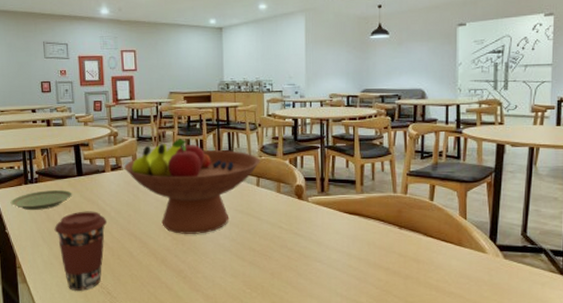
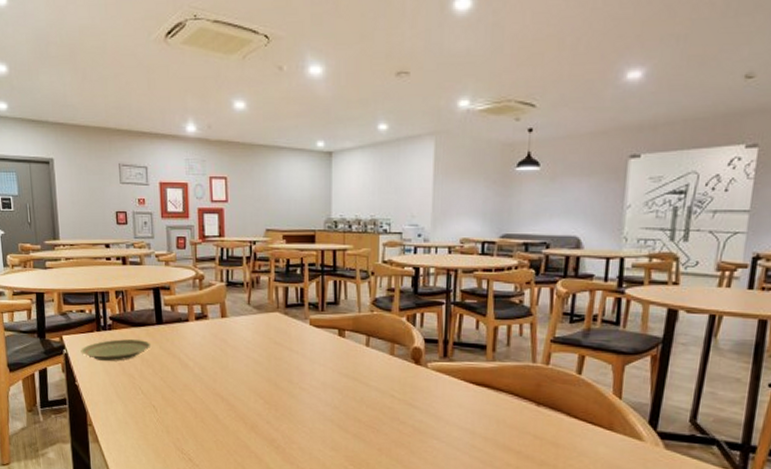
coffee cup: present [54,211,108,292] -> none [129,365,190,456]
fruit bowl: present [124,139,261,234] -> none [211,286,372,399]

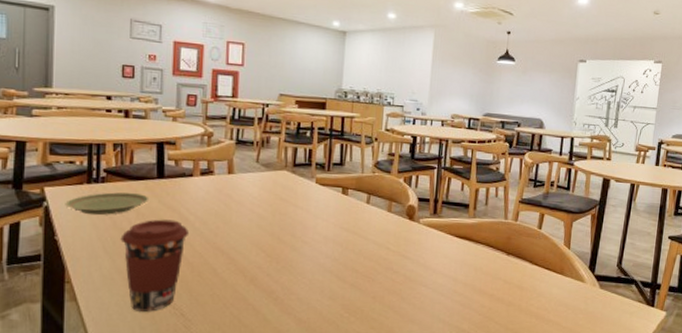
coffee cup: none [129,365,190,456] -> present [120,219,190,313]

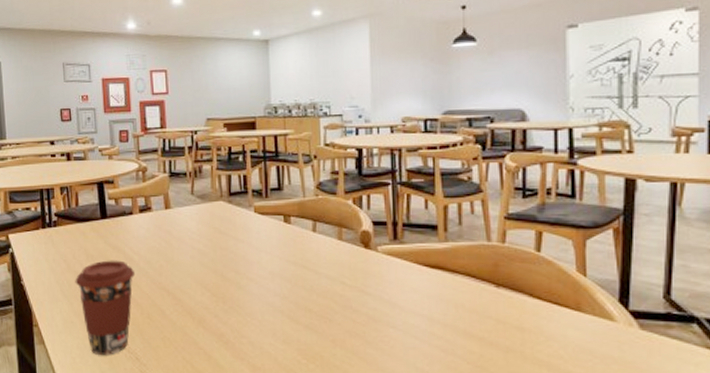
plate: present [65,192,150,216] -> none [26,235,96,259]

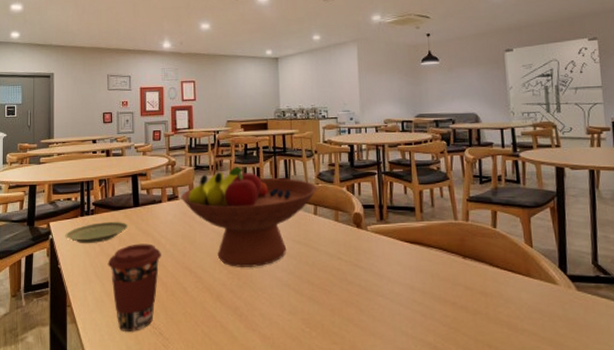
plate: none [26,235,96,259] -> present [65,222,129,244]
fruit bowl: none [154,174,317,290] -> present [181,167,318,267]

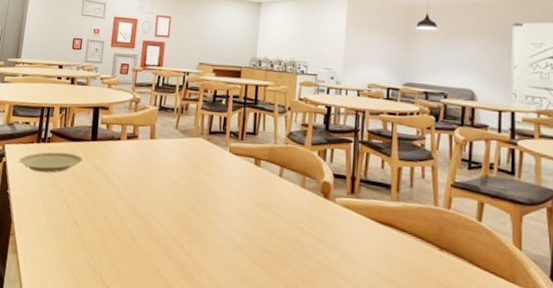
coffee cup: present [107,243,162,333] -> none [57,180,114,273]
fruit bowl: present [181,167,318,267] -> none [140,113,286,224]

